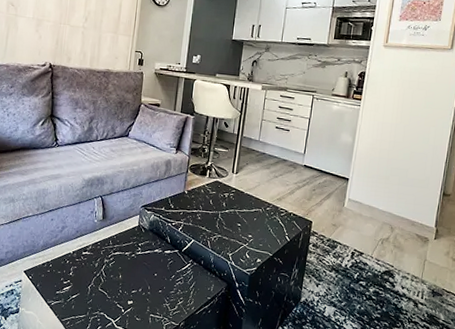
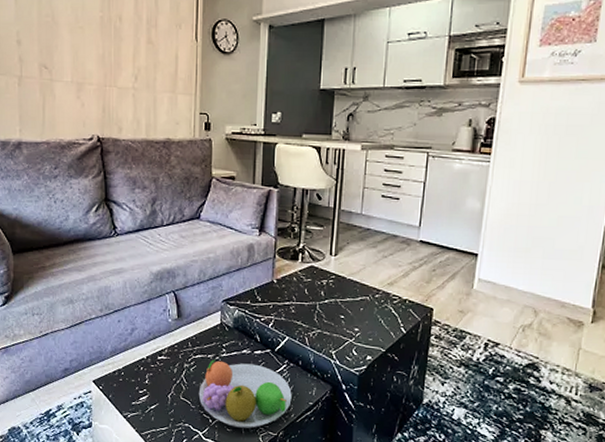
fruit bowl: none [114,256,194,319] -> present [198,359,292,428]

